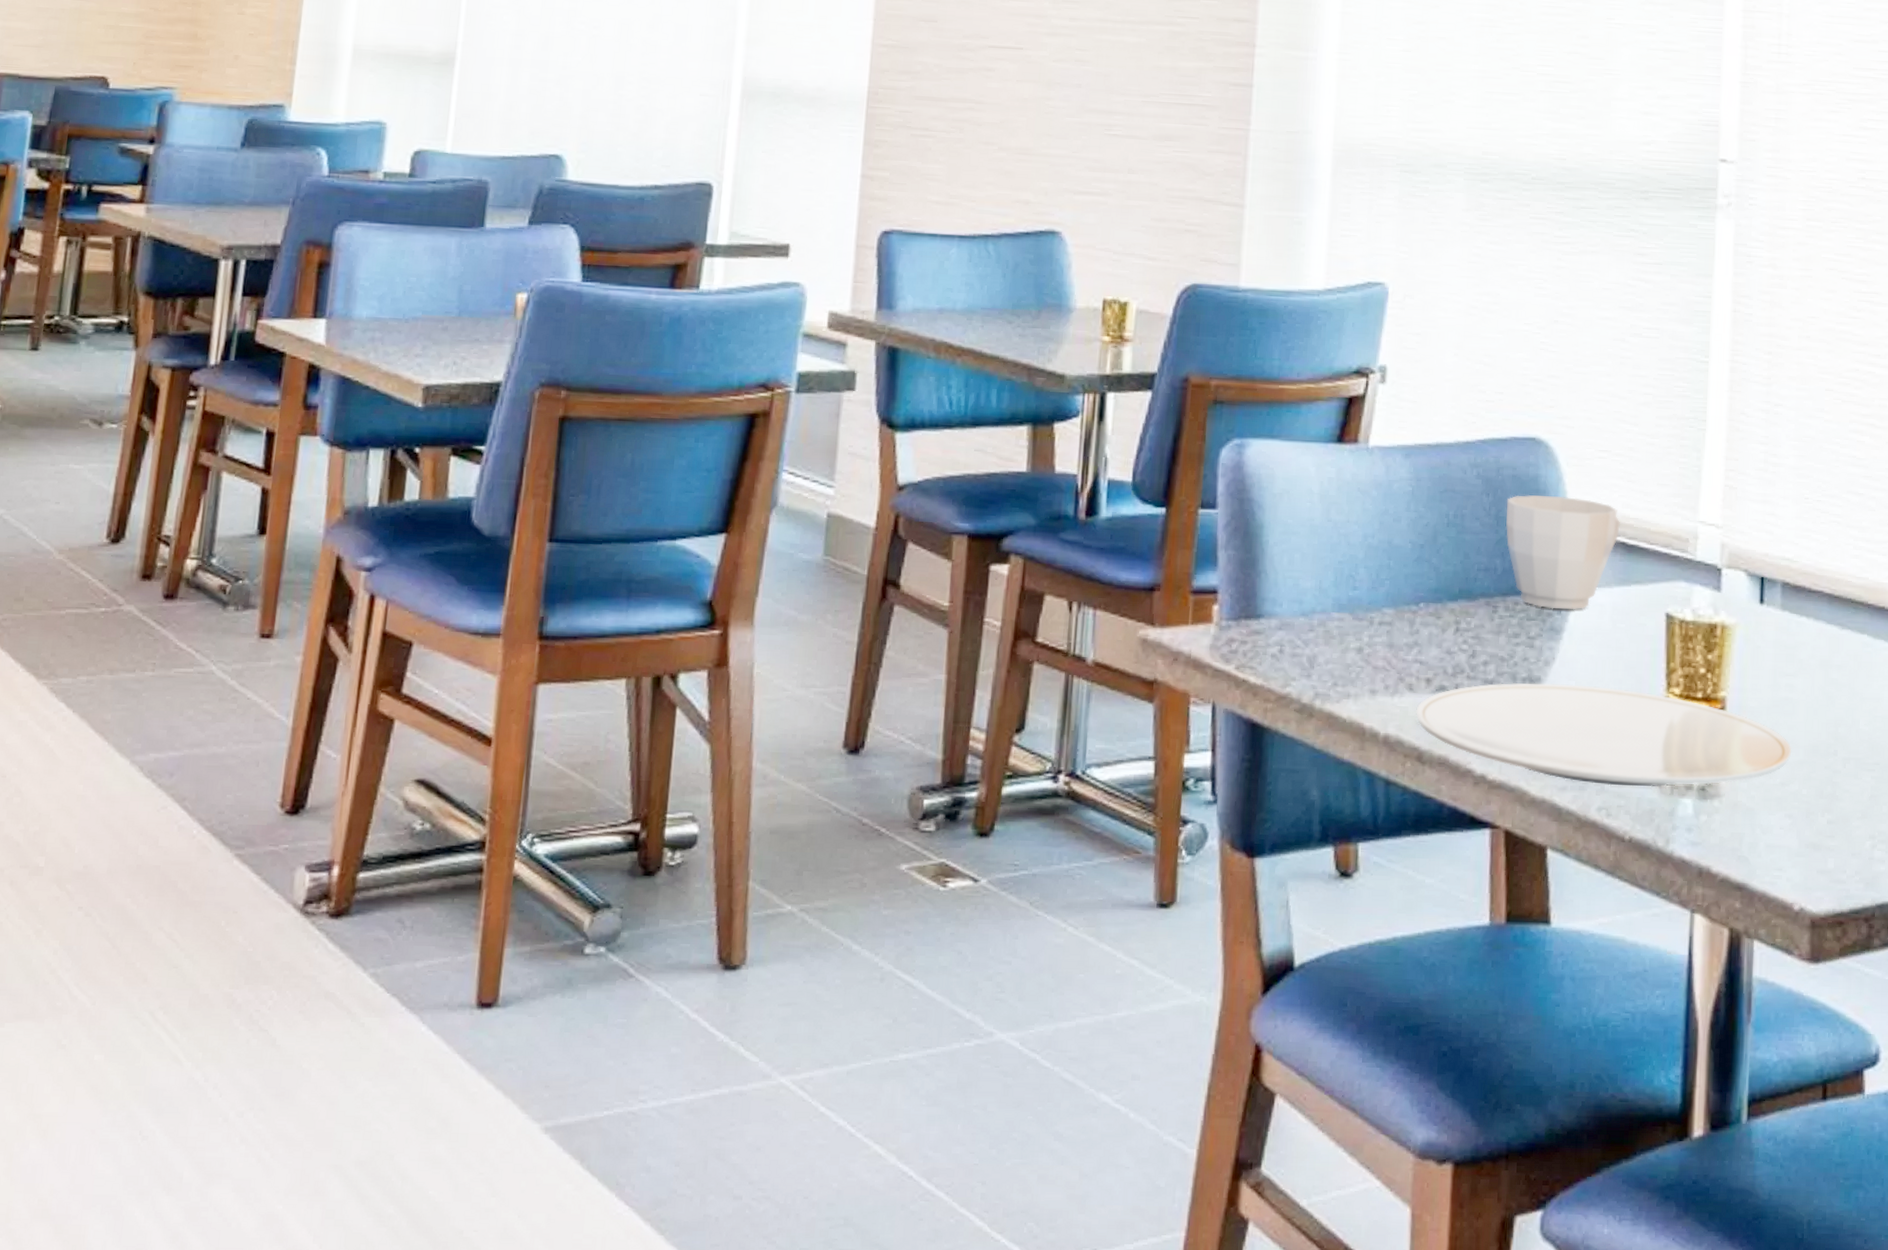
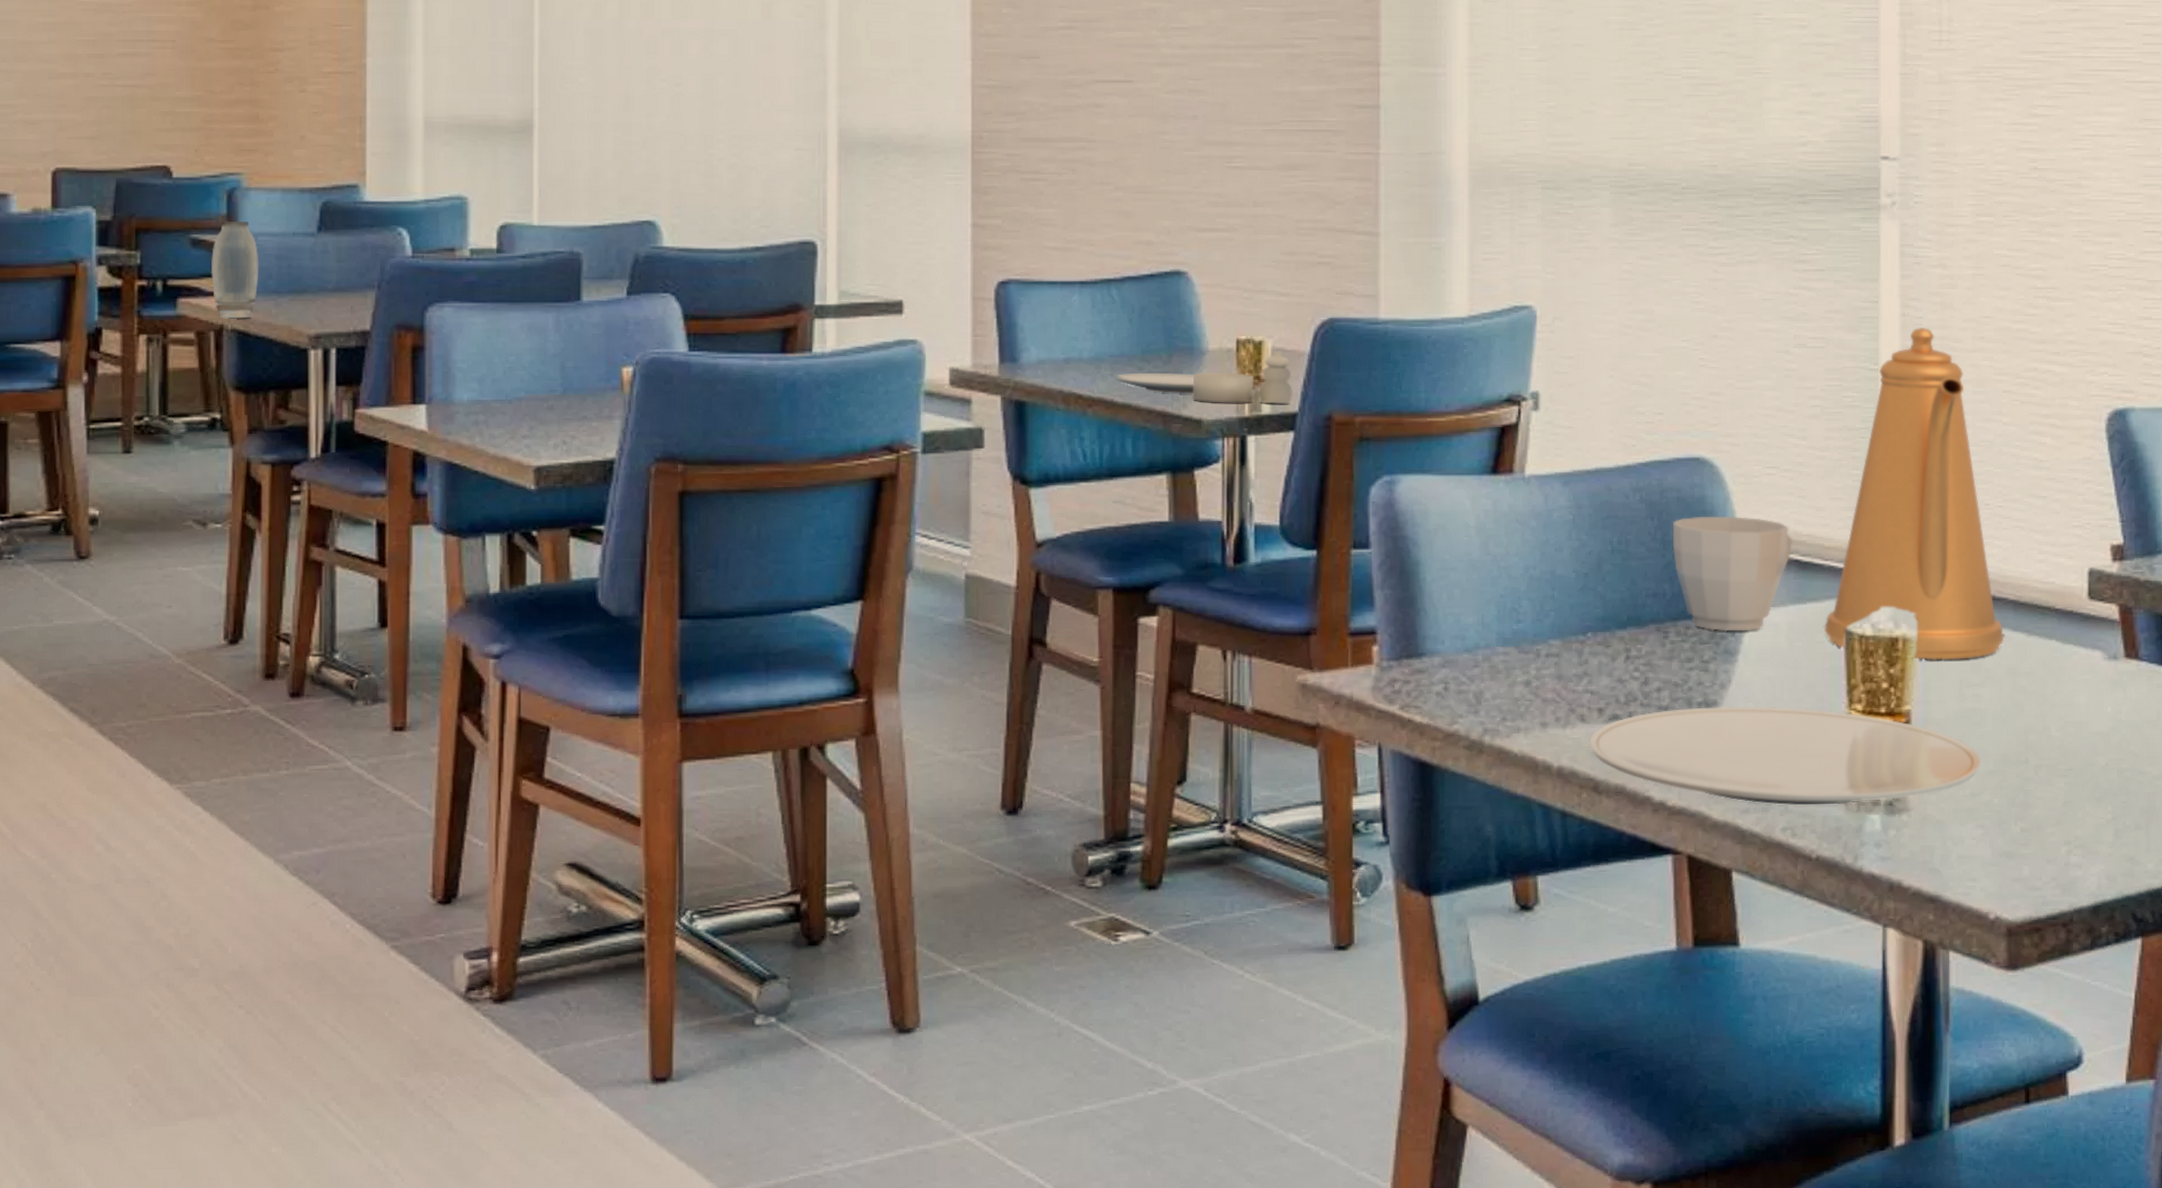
vase: none [134,132,182,227] -> present [210,220,259,319]
plate: none [985,326,1061,348] -> present [1114,373,1195,393]
sugar bowl: none [1057,311,1153,364] -> present [1192,350,1293,404]
coffee pot: none [1647,324,1818,649] -> present [1825,328,2004,660]

